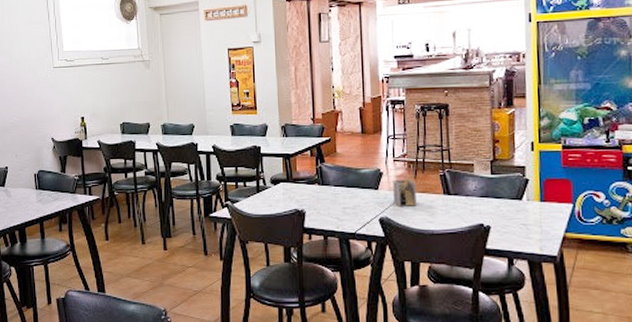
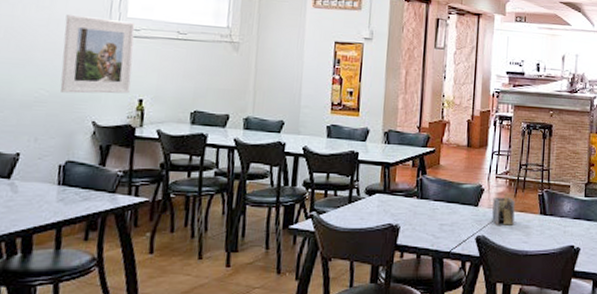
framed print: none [22,54,74,117] -> present [60,14,136,94]

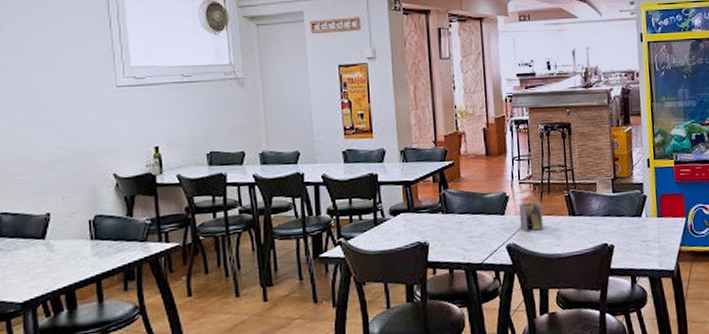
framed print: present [60,14,136,94] -> none [72,70,144,149]

